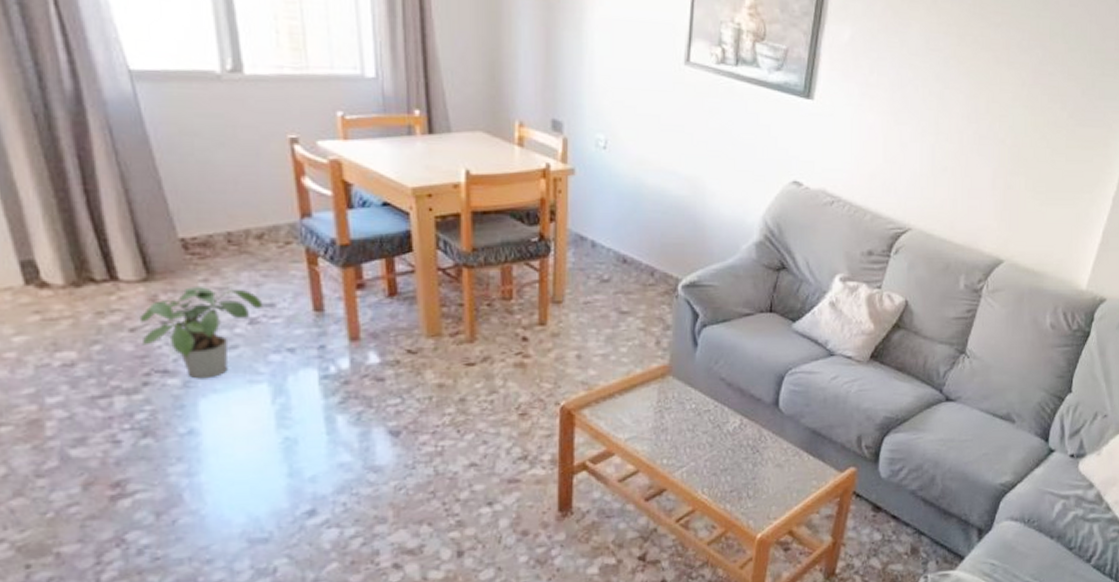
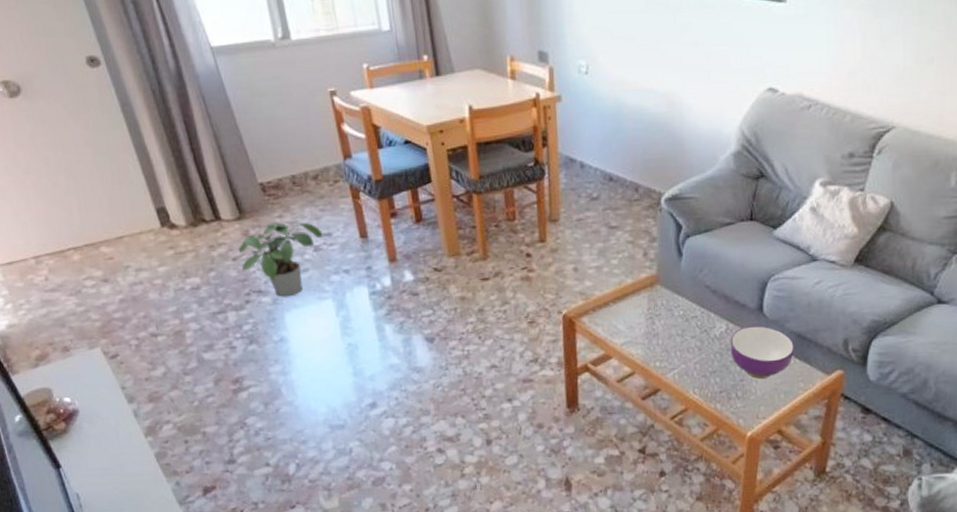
bowl: none [743,421,810,478] -> present [730,326,795,380]

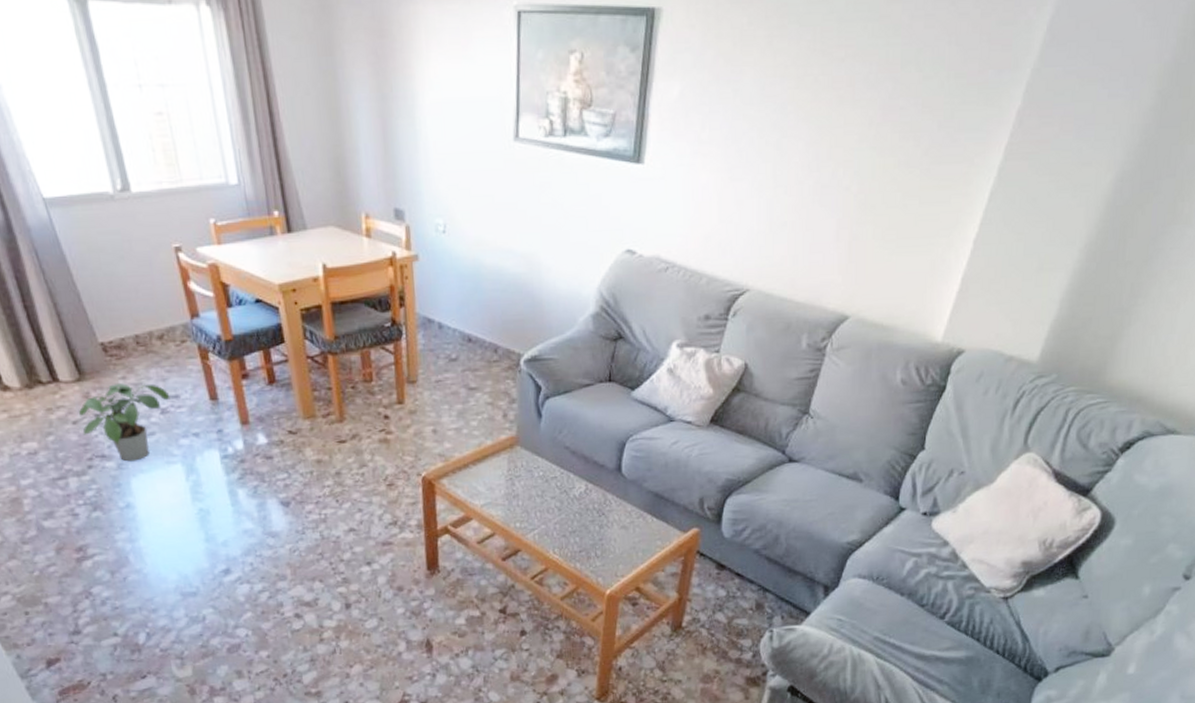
bowl: present [730,326,795,380] -> none [589,486,653,538]

